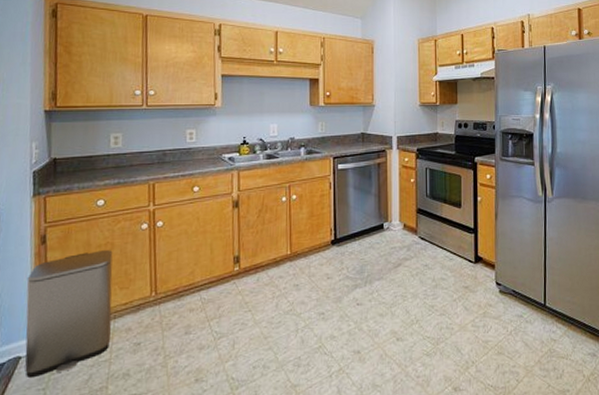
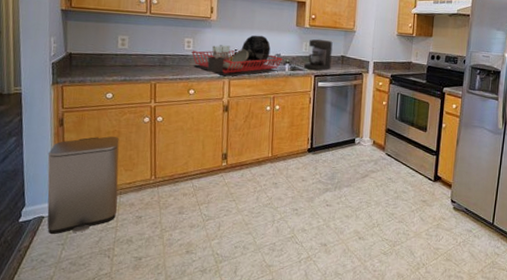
dish rack: none [195,119,297,168] -> present [191,35,283,77]
coffee maker: none [321,117,351,152] -> present [304,39,333,71]

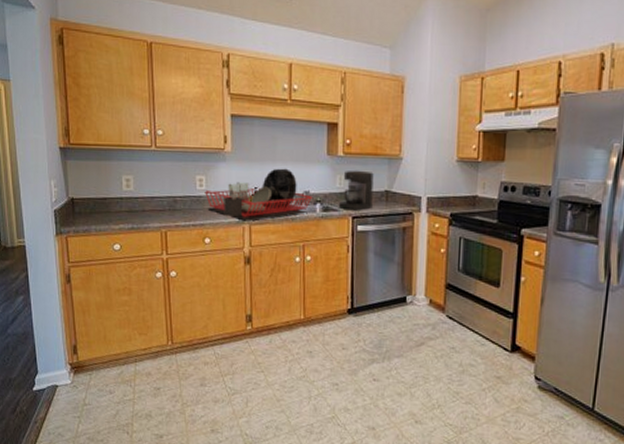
pedal bin: present [47,136,119,234] -> none [57,294,133,405]

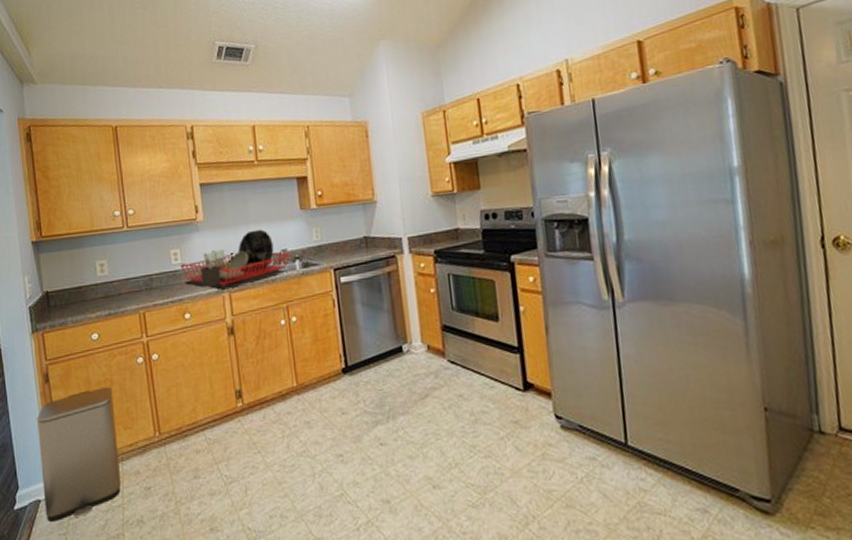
pedal bin: none [57,294,133,405] -> present [36,387,121,521]
coffee maker: present [339,170,374,211] -> none [318,219,353,263]

